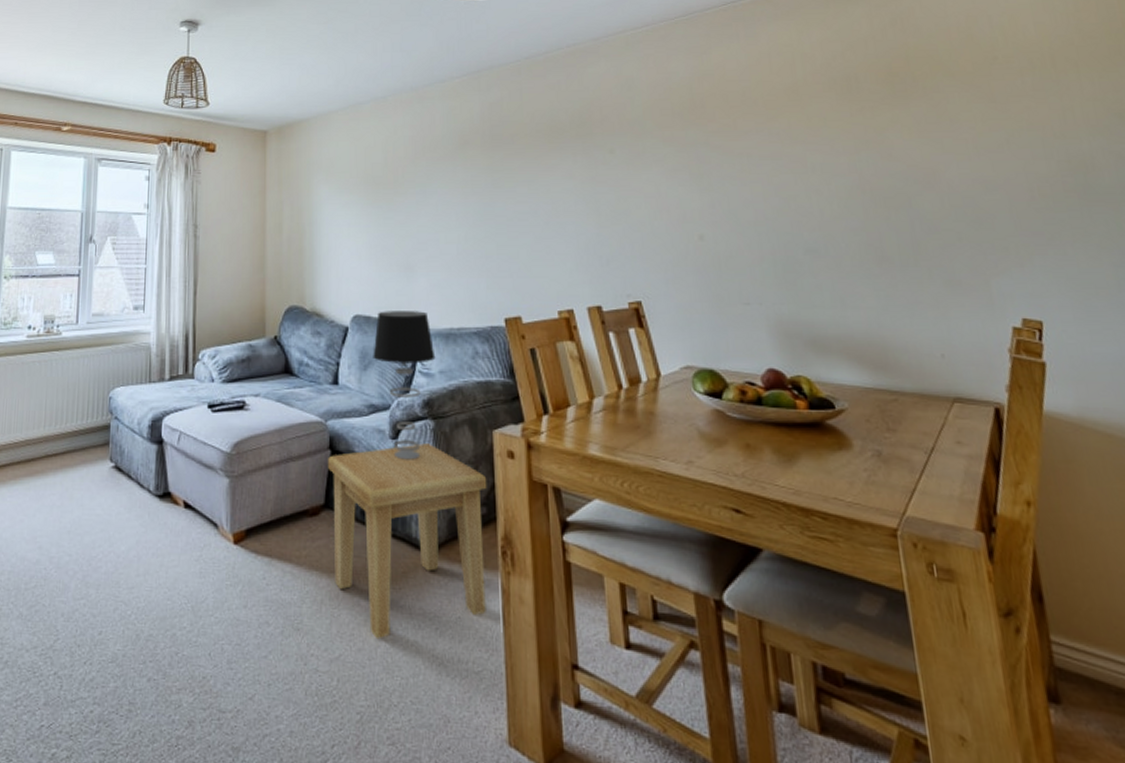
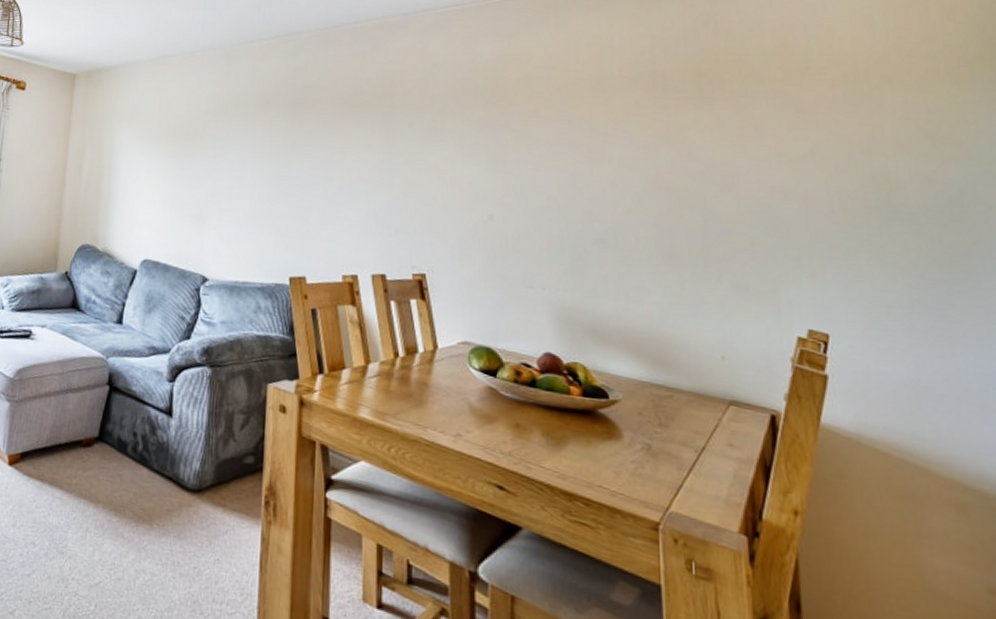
side table: present [328,443,487,638] -> none [101,389,257,571]
table lamp: present [373,311,436,460] -> none [158,258,219,404]

